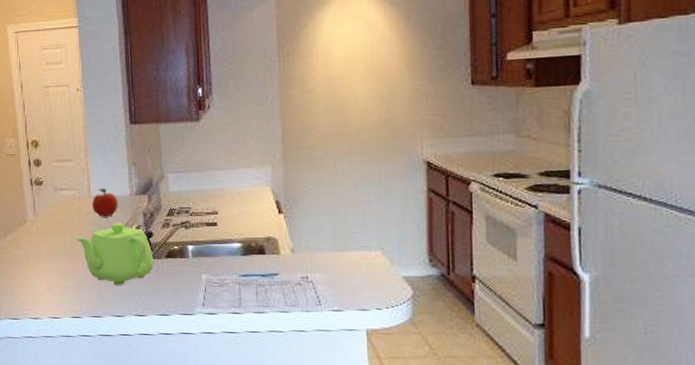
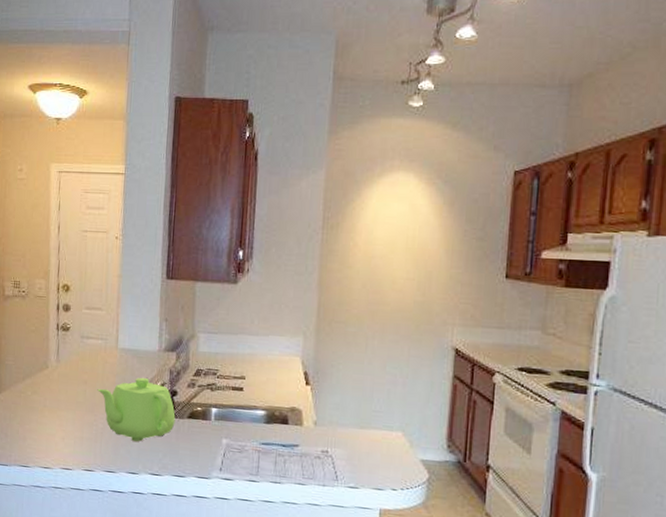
fruit: present [92,188,118,217] -> none [118,340,145,371]

